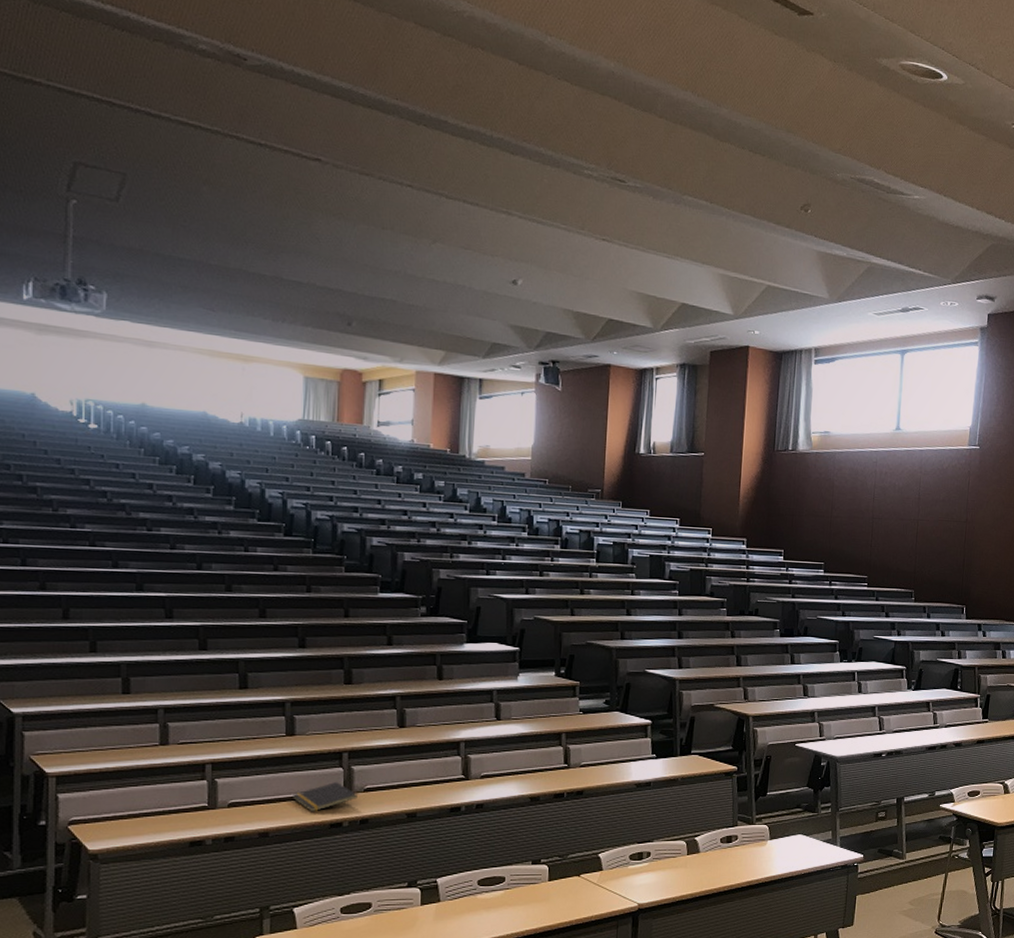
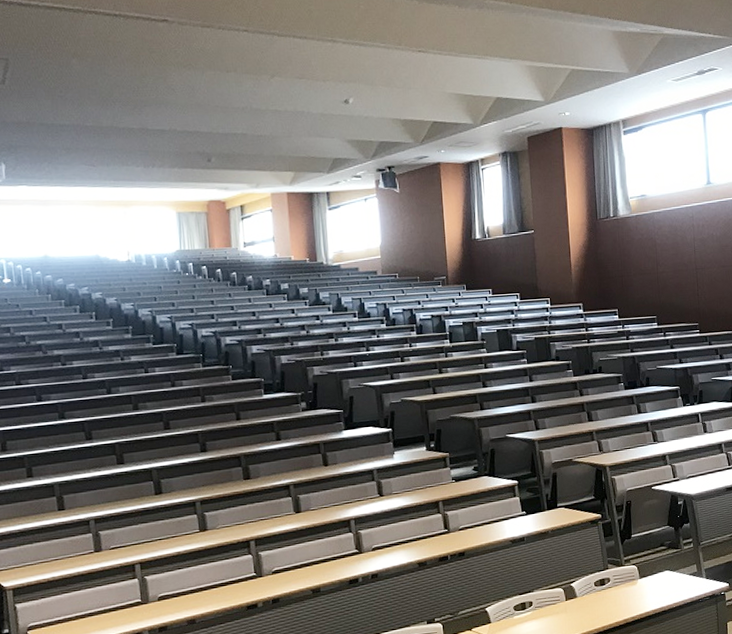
notepad: present [293,782,358,812] -> none [212,568,267,598]

